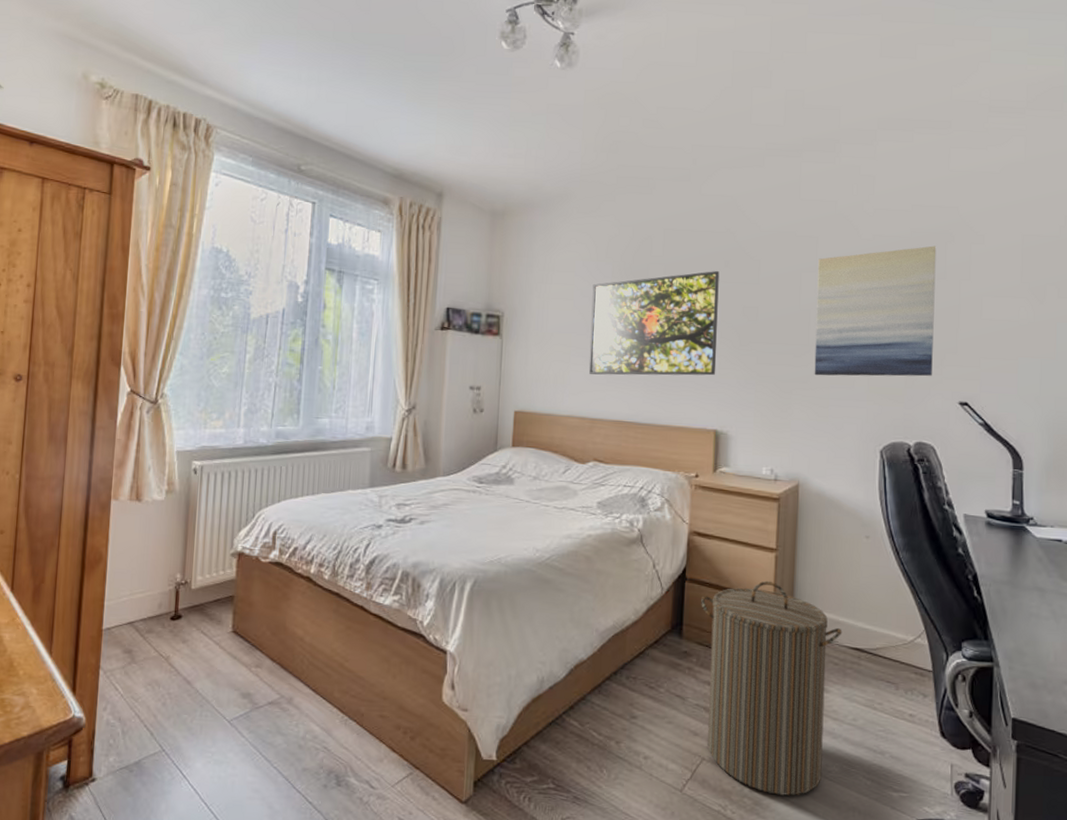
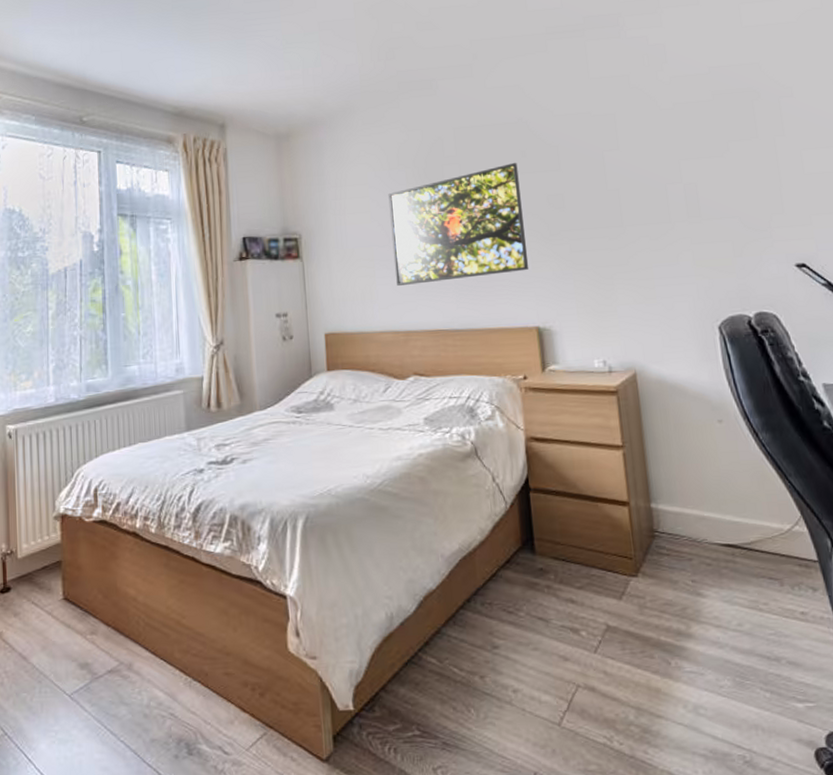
laundry hamper: present [701,580,843,796] -> none [549,481,714,719]
wall art: present [814,246,937,377] -> none [619,105,761,257]

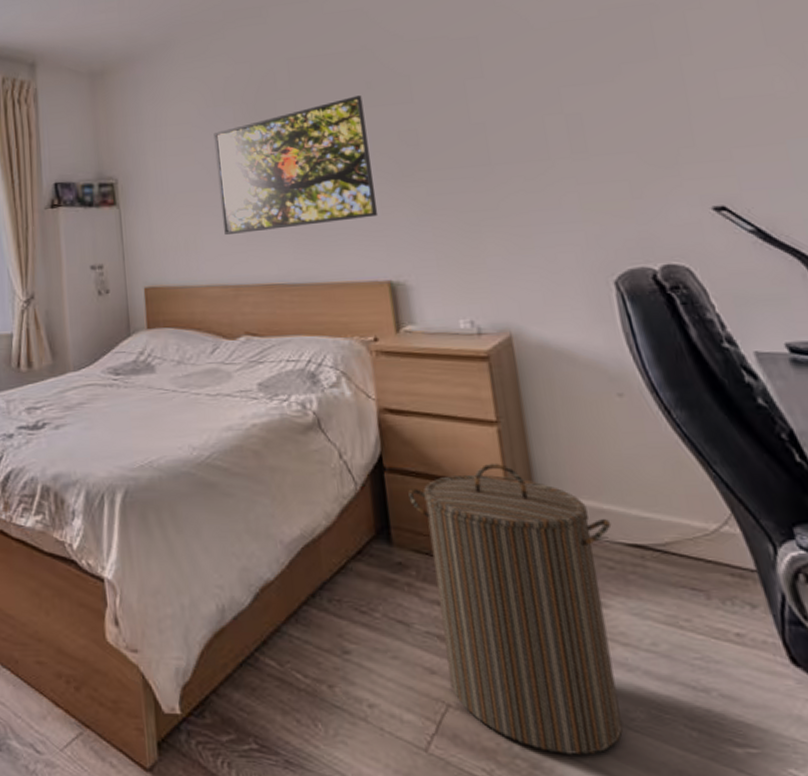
laundry hamper: none [549,481,714,719] -> present [408,463,623,755]

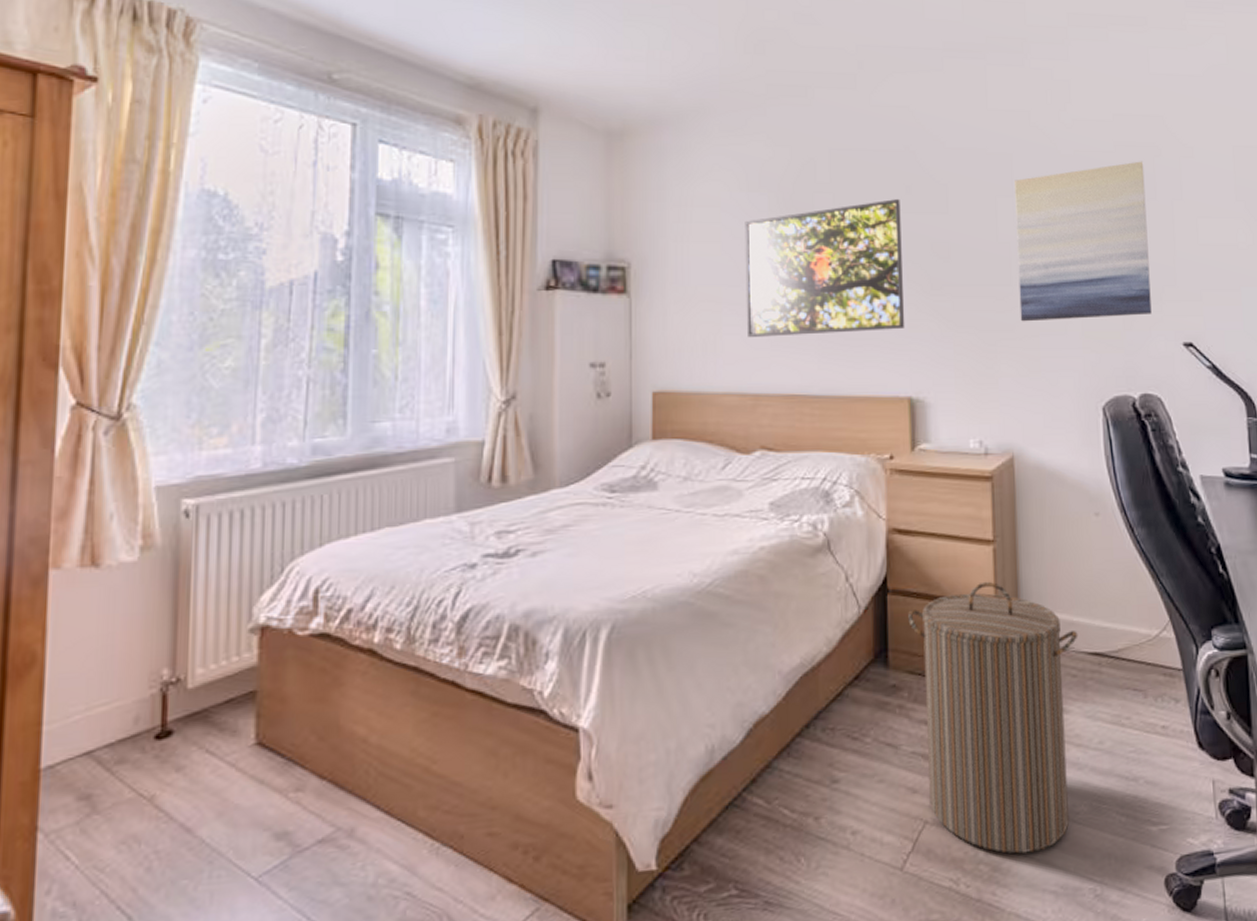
wall art: none [483,21,667,200] -> present [1015,161,1152,322]

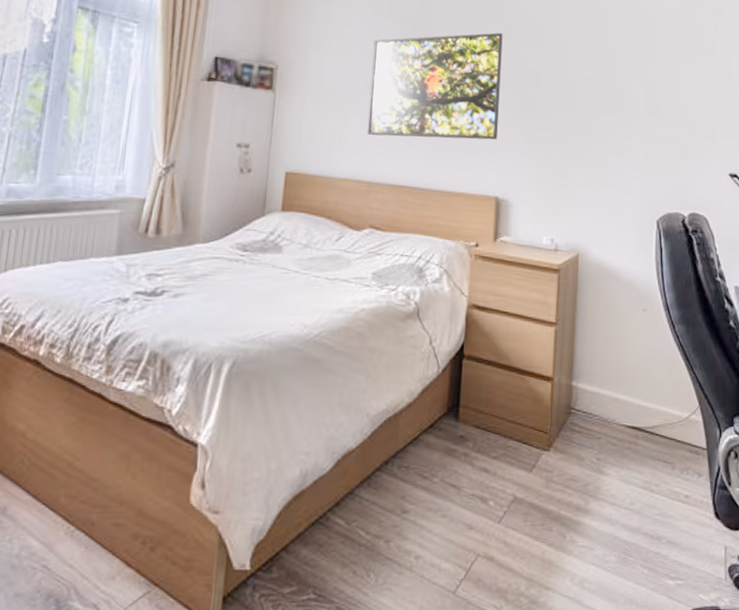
laundry hamper: present [908,581,1078,854] -> none [479,356,621,591]
wall art: present [1015,161,1152,322] -> none [594,20,708,148]

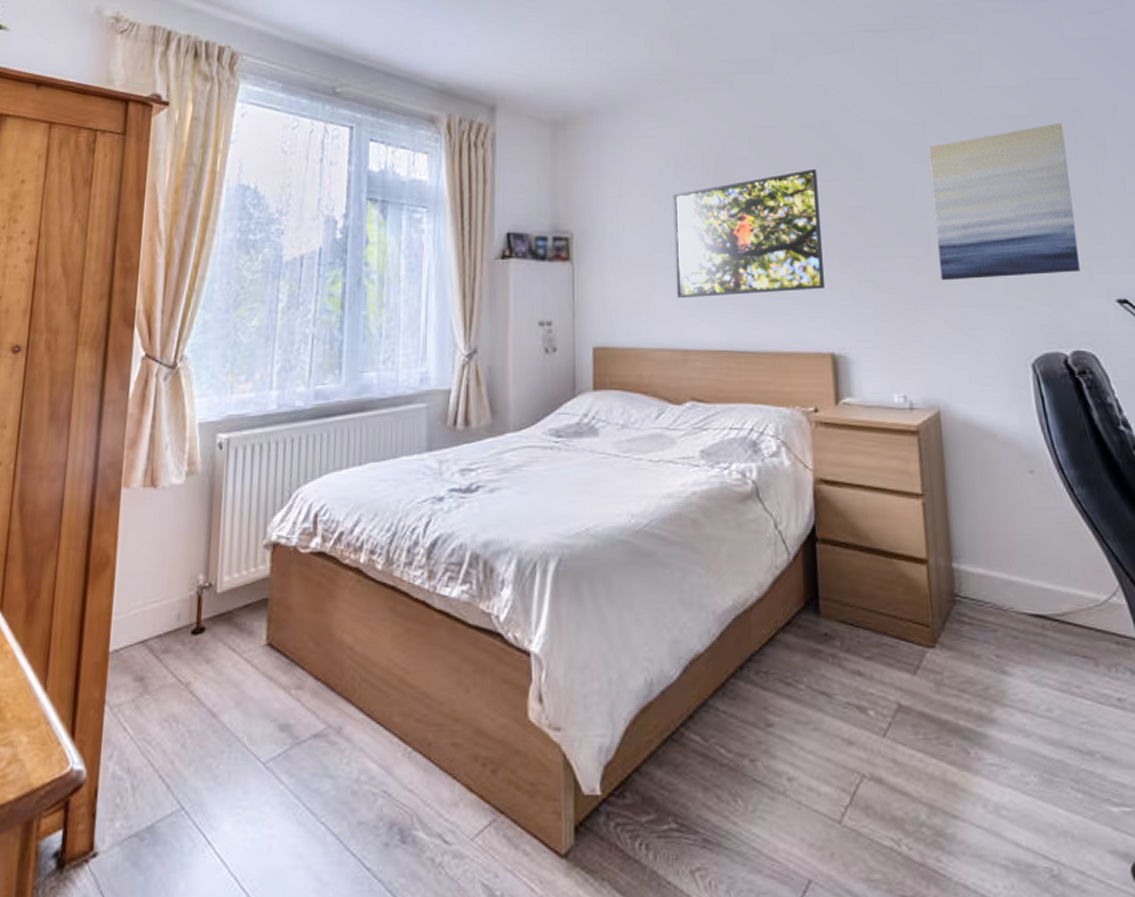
wall art: none [594,20,708,148] -> present [929,123,1080,281]

